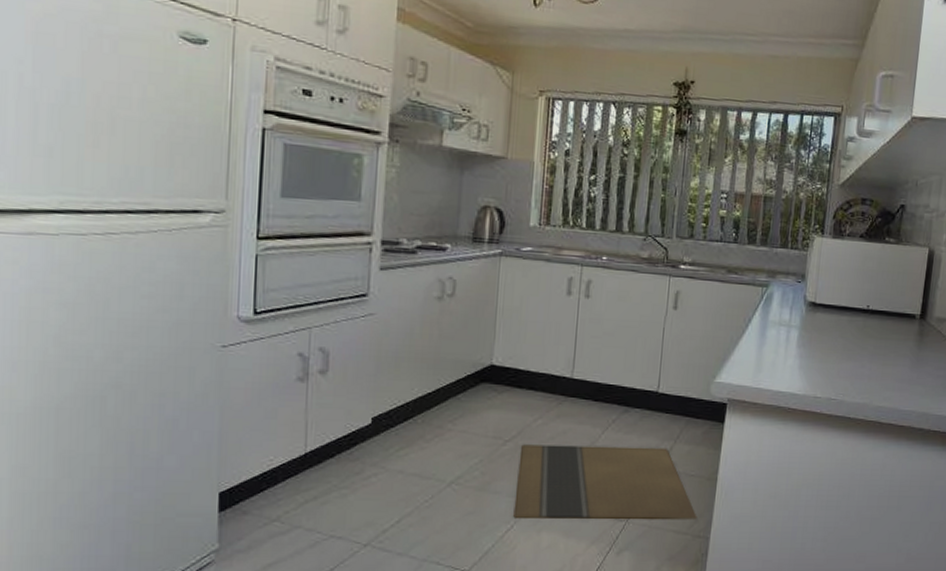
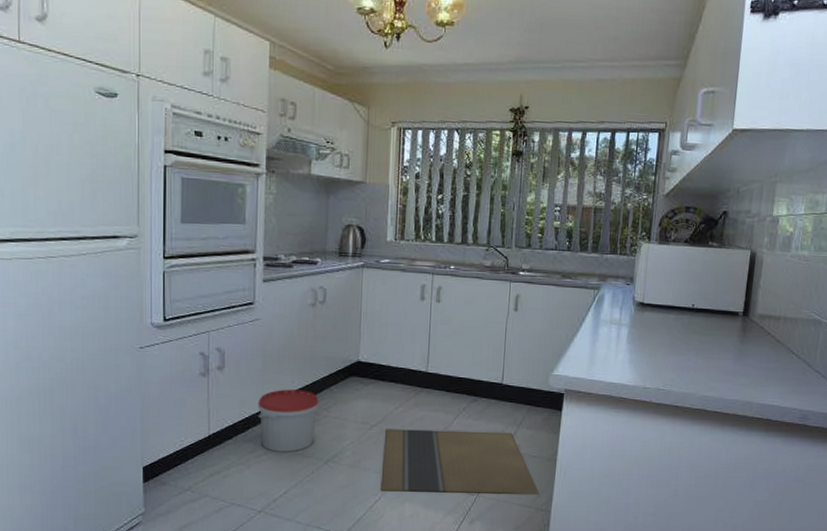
bucket: none [367,397,443,473] -> present [258,389,319,452]

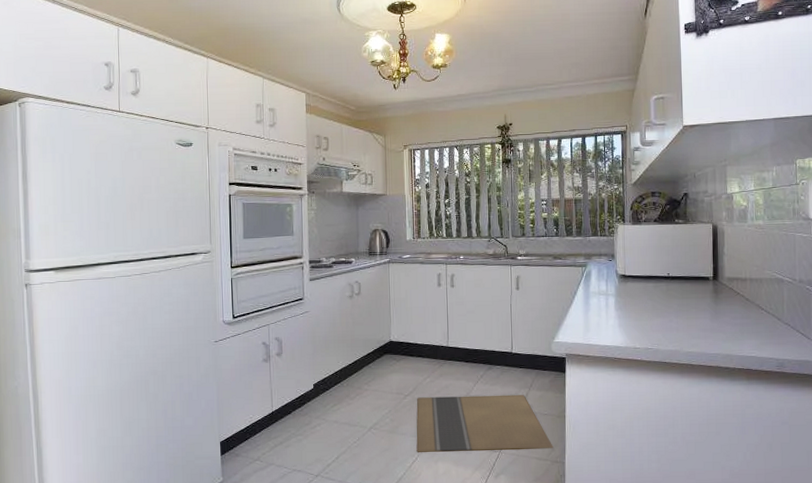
bucket: present [258,389,319,452] -> none [311,368,361,423]

